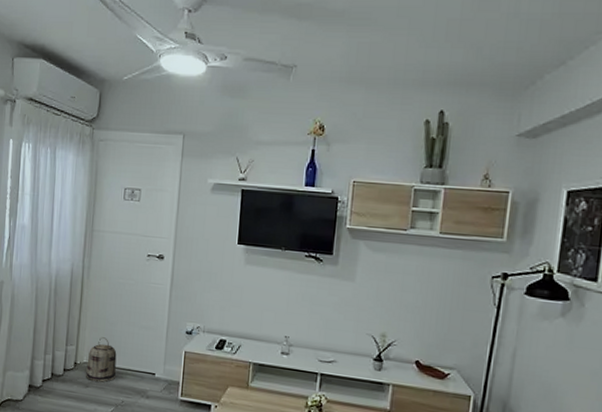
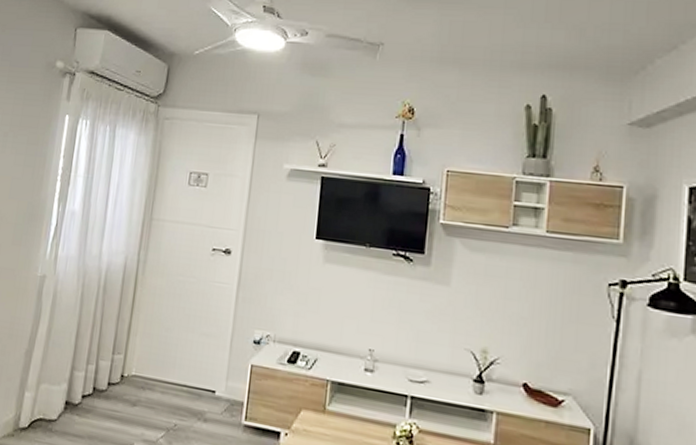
basket: present [86,337,117,383] -> none [133,345,172,401]

